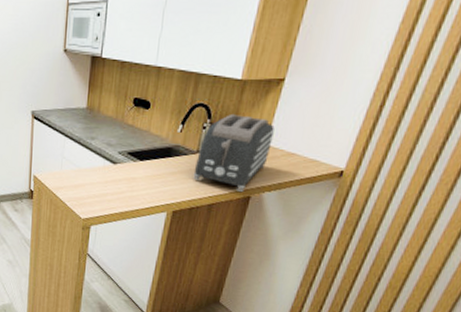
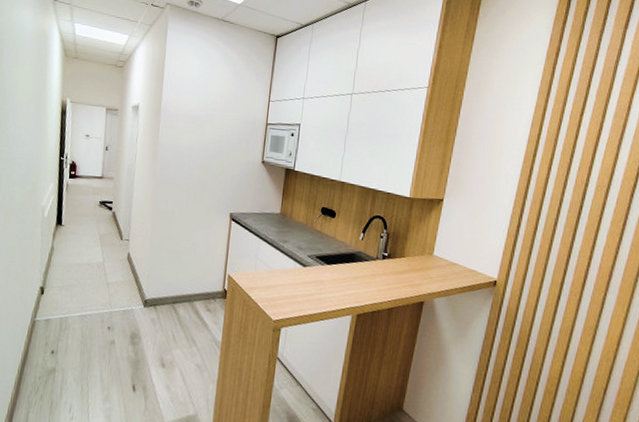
toaster: present [193,113,275,192] -> none [374,226,439,297]

